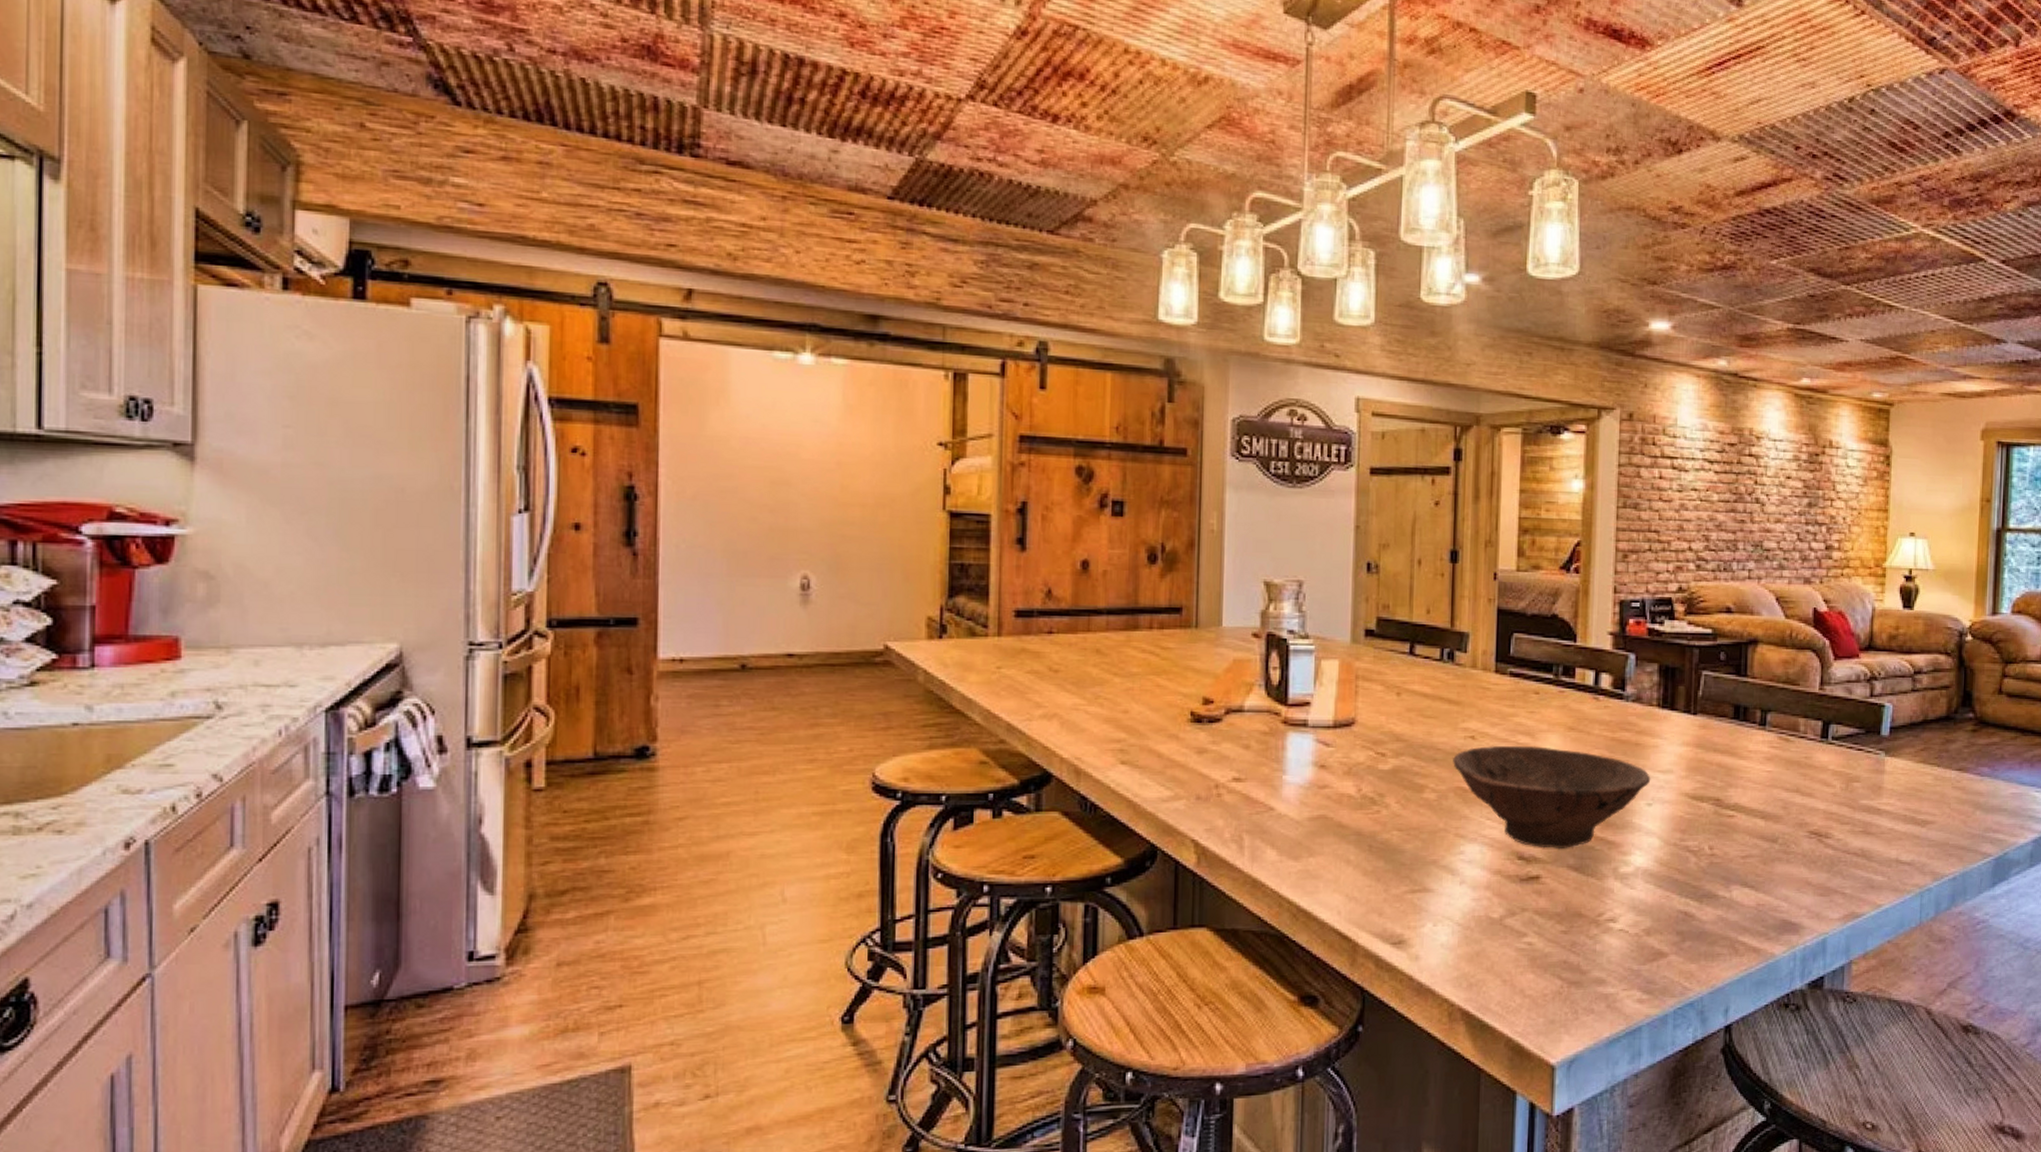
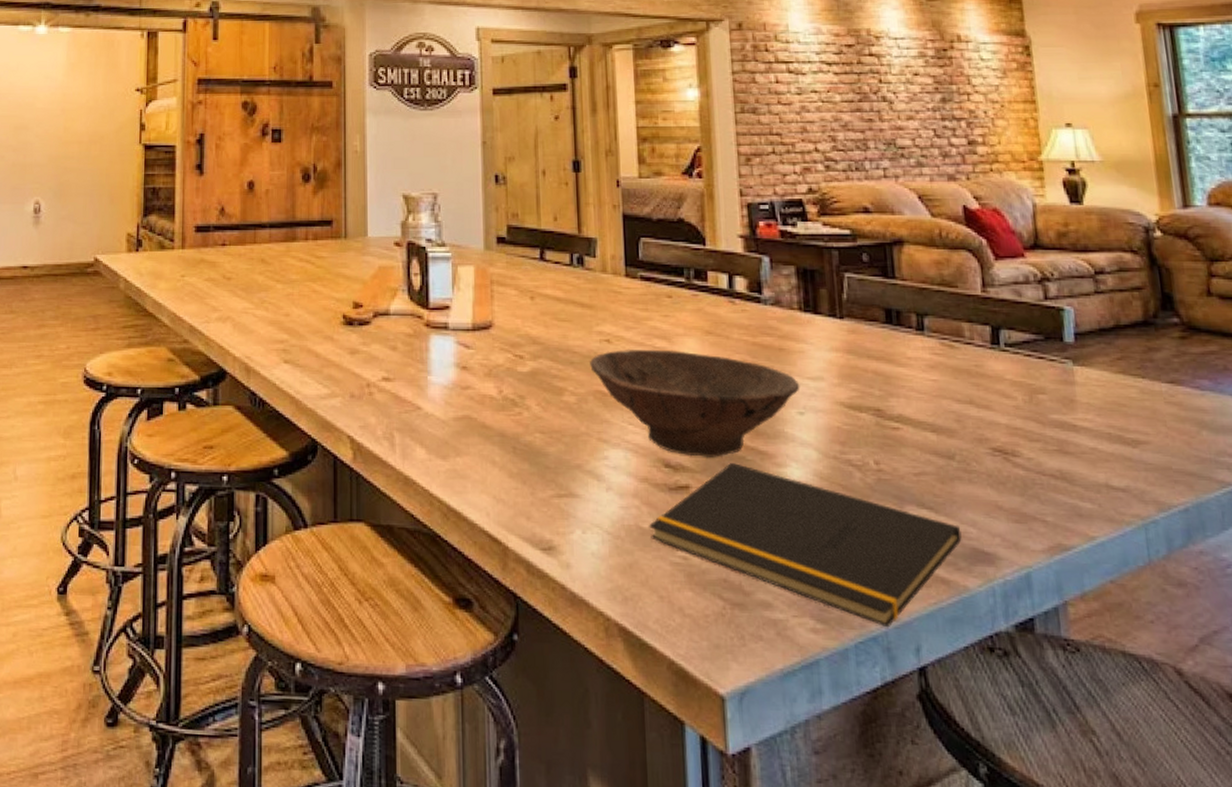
notepad: none [1498,853,1775,994] -> present [649,463,962,628]

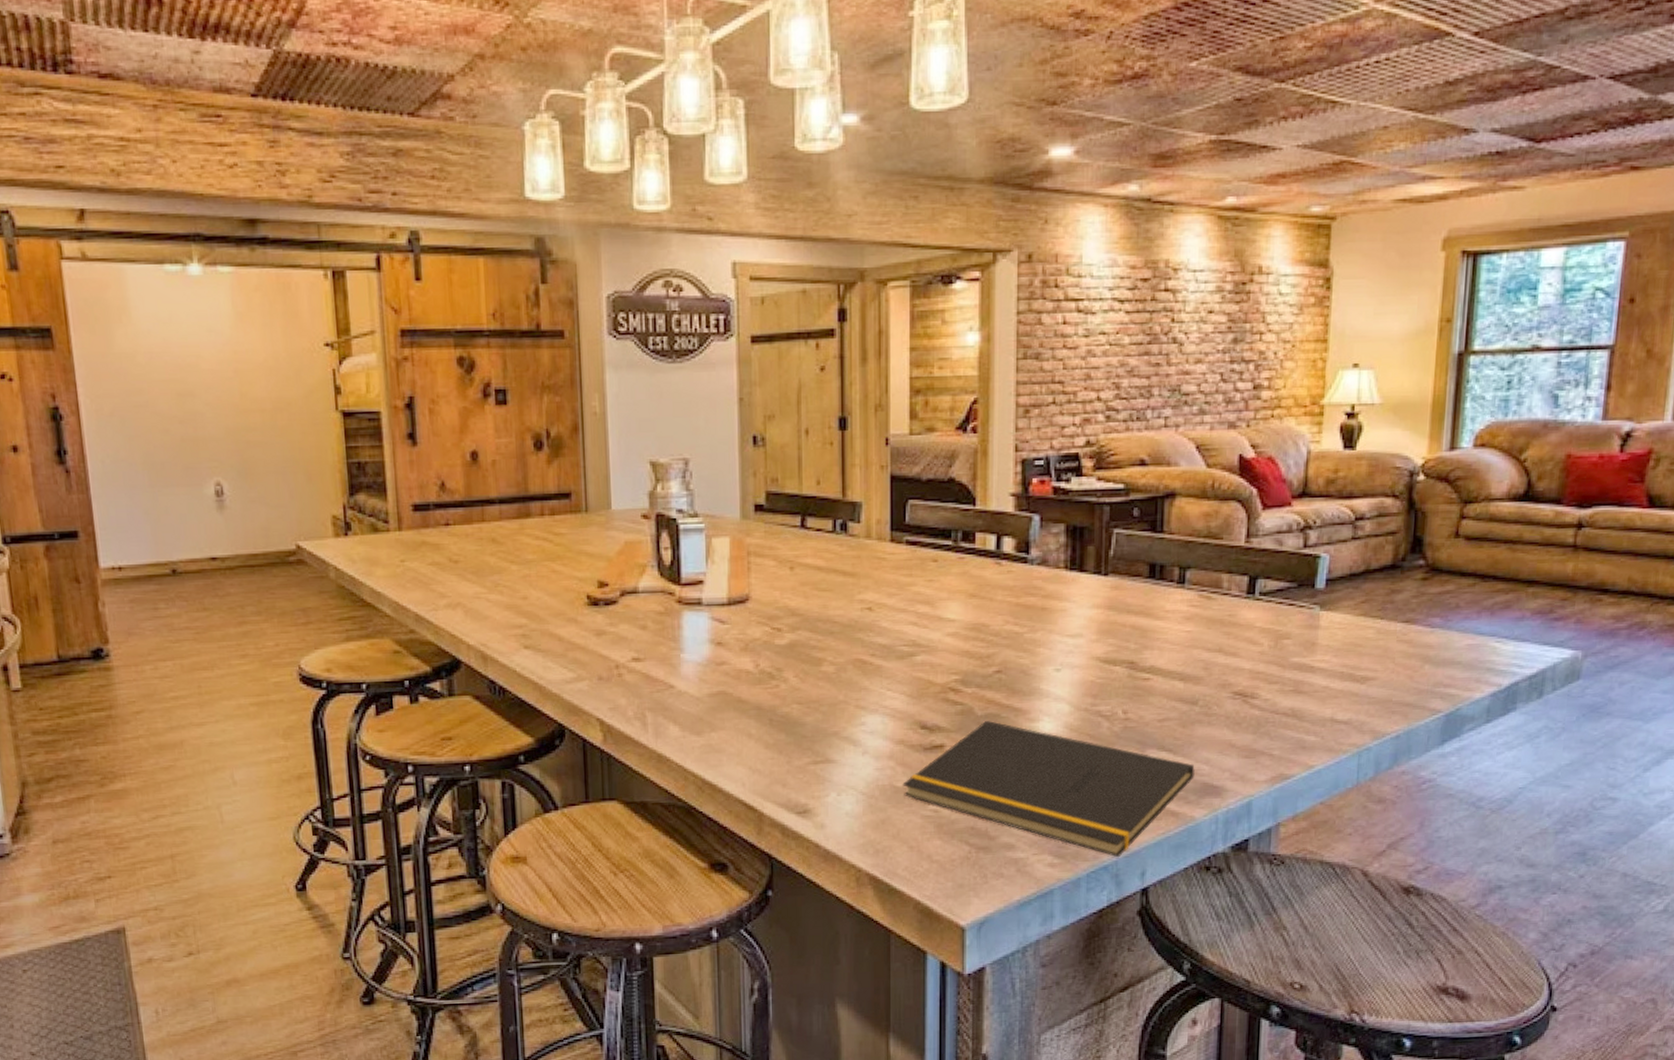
bowl: present [590,349,800,458] -> none [850,615,1059,718]

